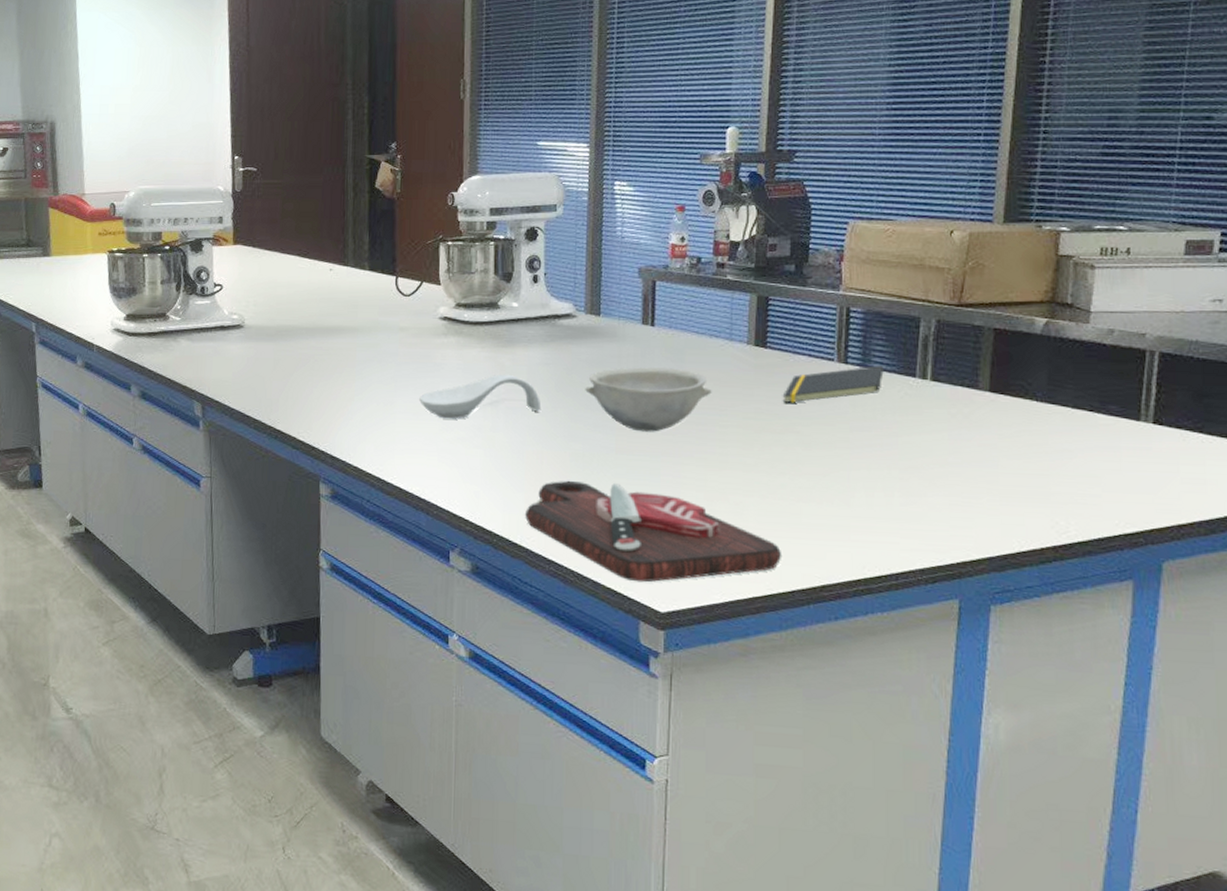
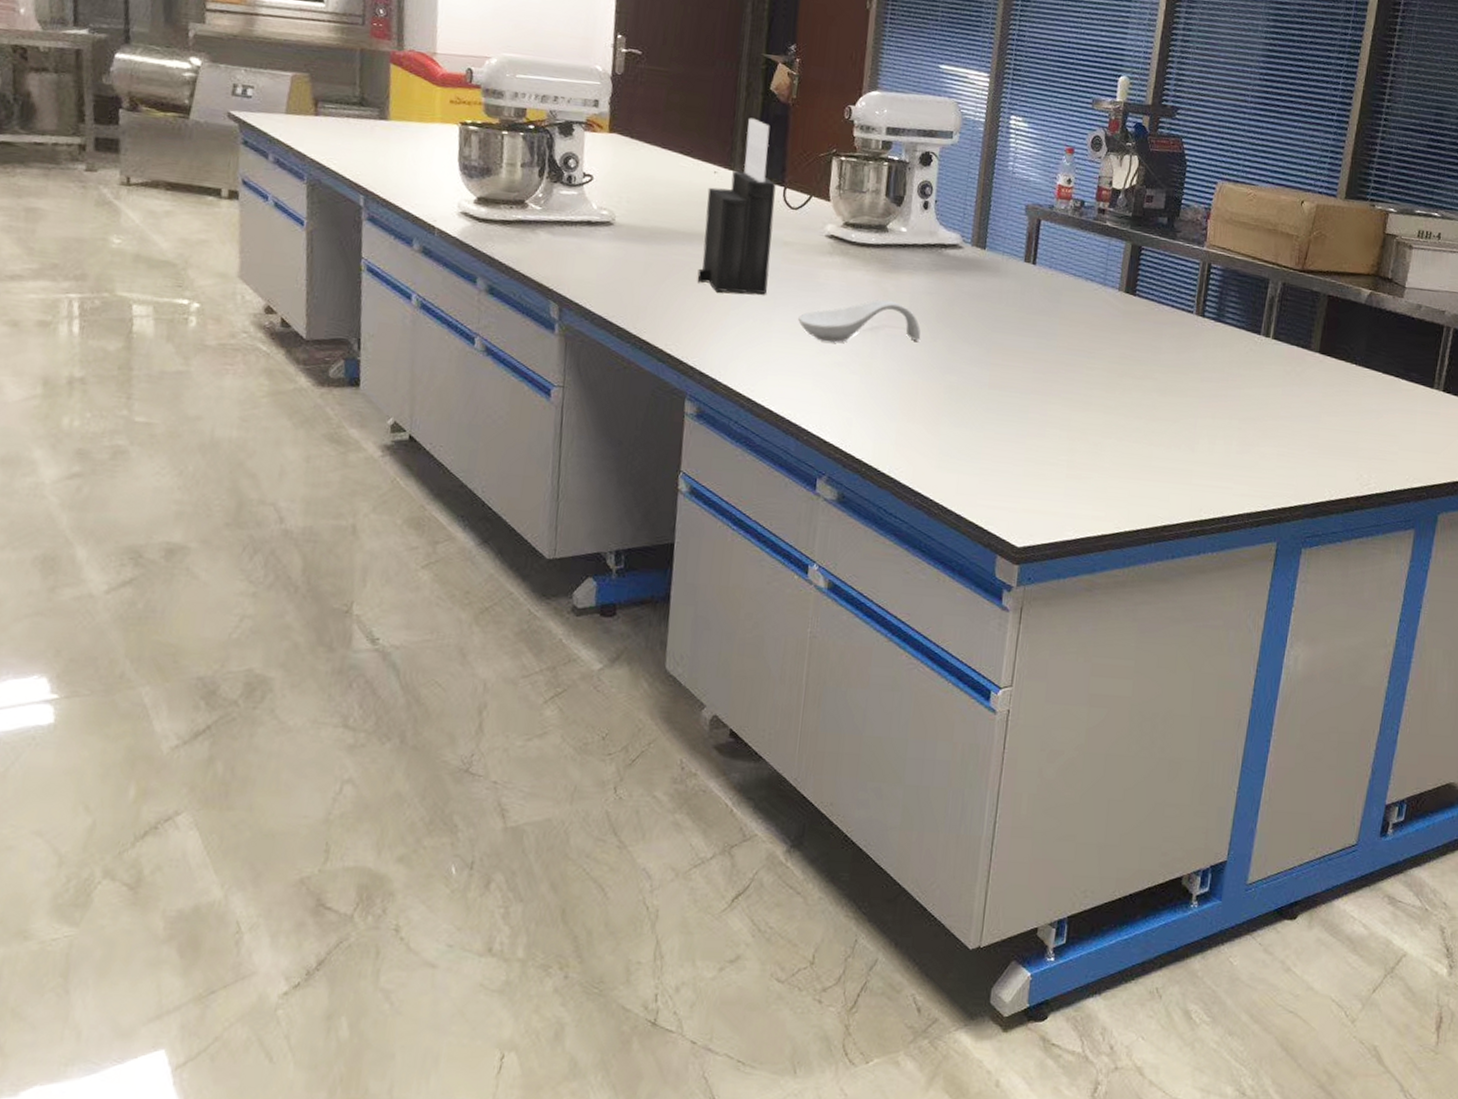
knife block: none [322,215,389,380] -> present [697,118,776,294]
cutting board: present [525,481,782,583] -> none [895,412,1132,518]
bowl: present [585,367,712,432] -> none [965,303,1083,370]
notepad: present [782,366,884,403] -> none [1145,321,1235,351]

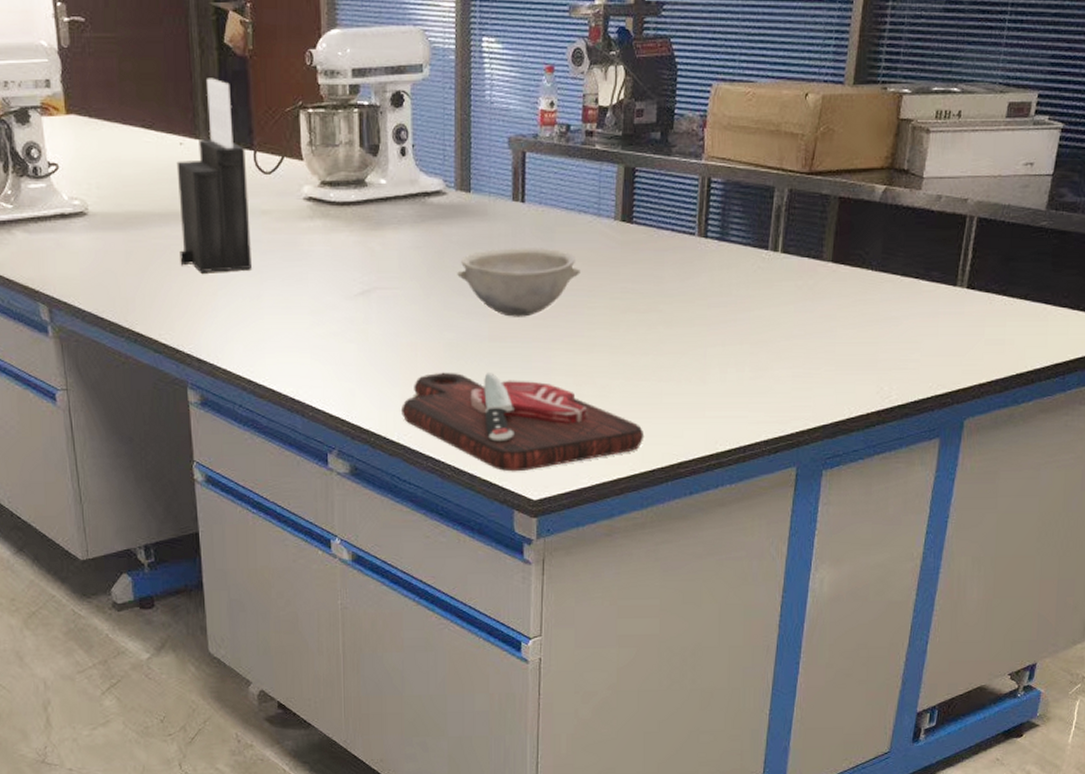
spoon rest: present [798,299,921,342] -> none [287,260,414,311]
cutting board: none [895,412,1132,518] -> present [402,371,645,472]
bowl: none [965,303,1083,370] -> present [457,248,581,317]

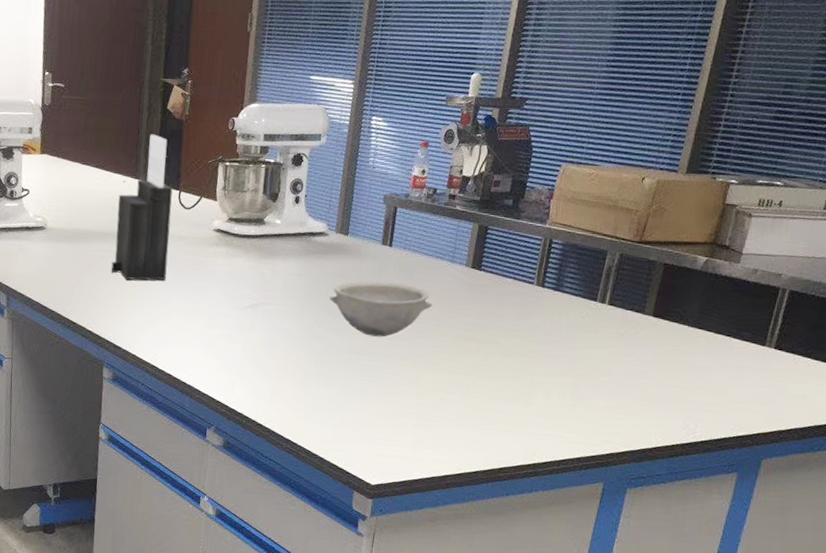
cutting board: present [402,371,645,472] -> none [270,374,472,461]

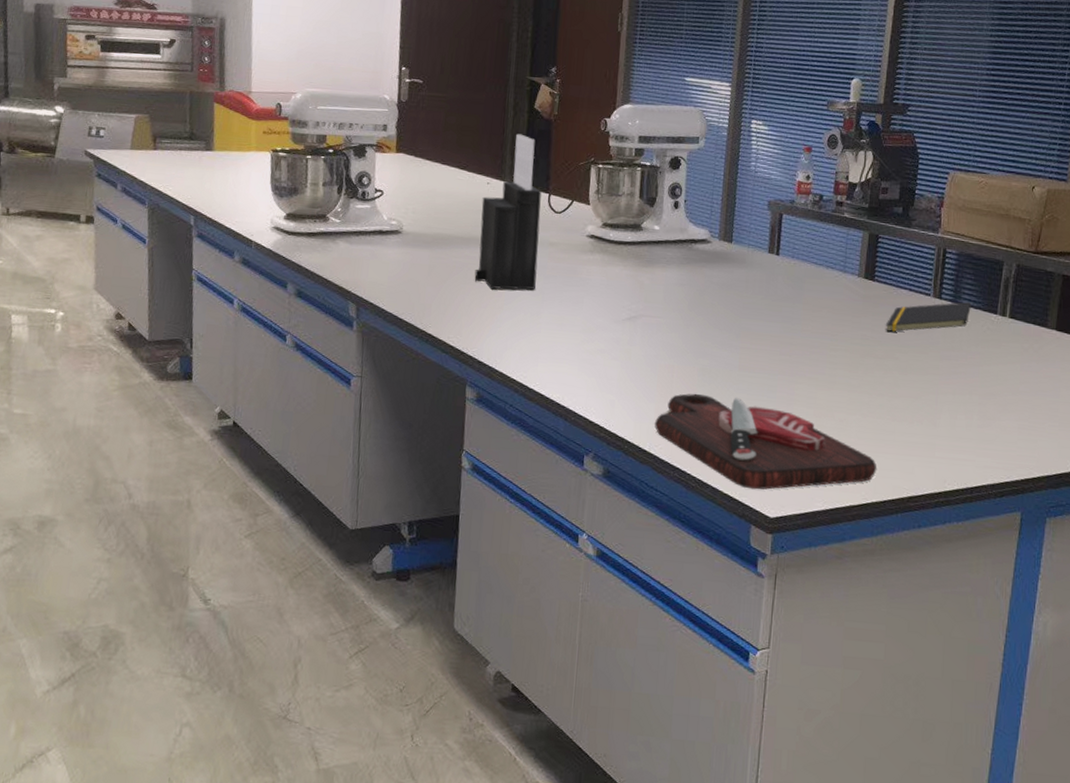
cutting board: none [270,374,472,461] -> present [655,393,877,490]
bowl: present [329,281,433,337] -> none [715,292,826,353]
notepad: none [488,290,573,318] -> present [885,302,971,332]

